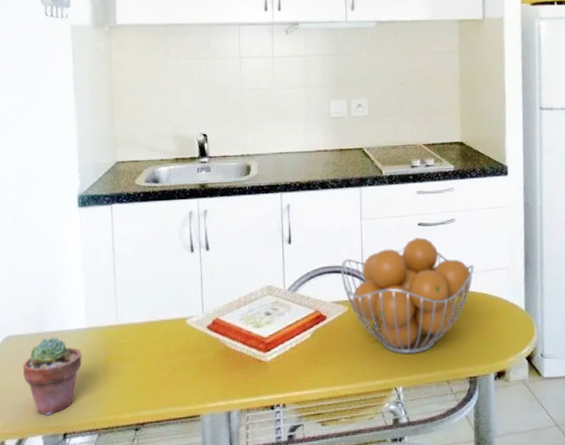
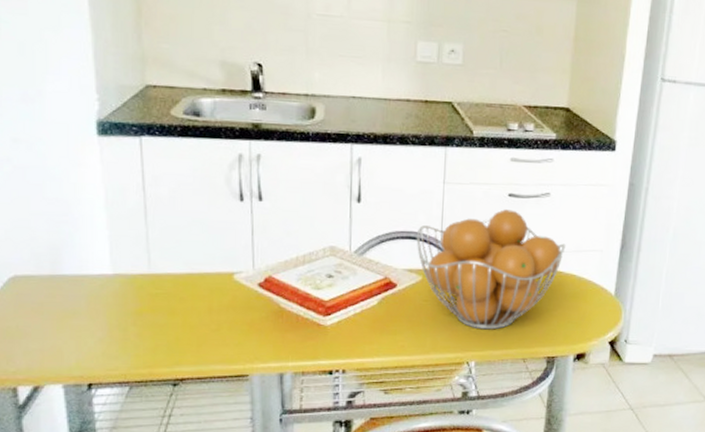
potted succulent: present [22,337,82,416] -> none [34,281,108,364]

